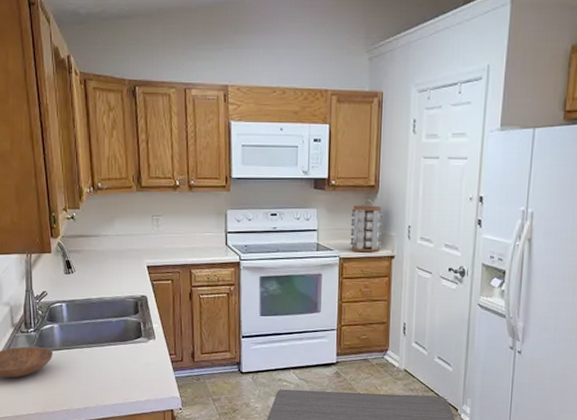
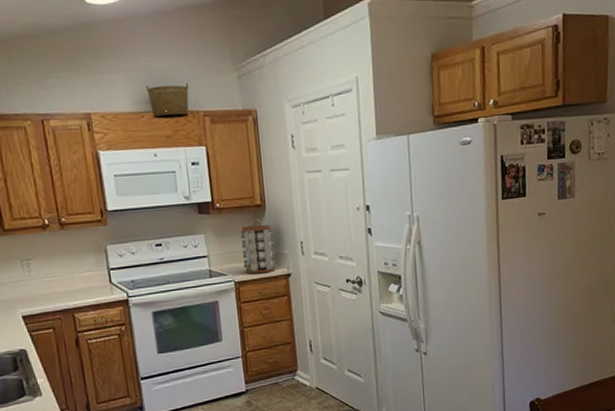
basket: none [281,62,321,95] -> present [146,83,189,119]

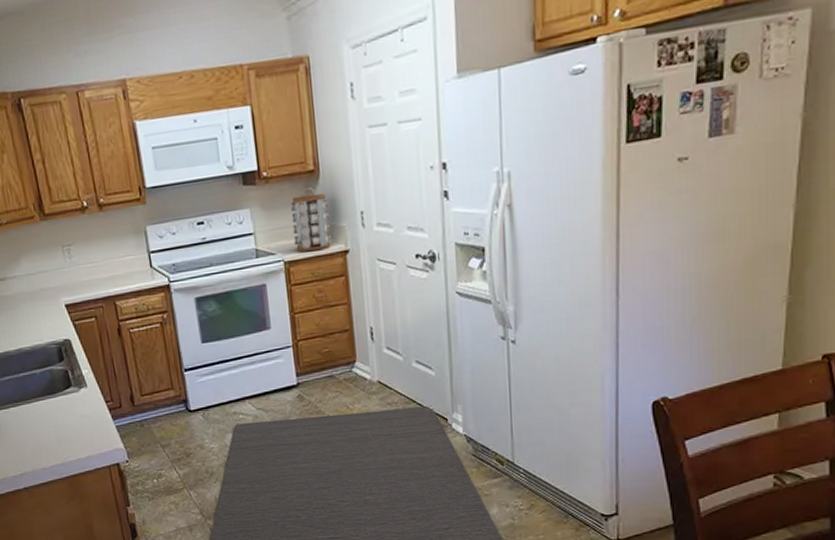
basket: present [146,83,189,119] -> none [184,32,232,79]

